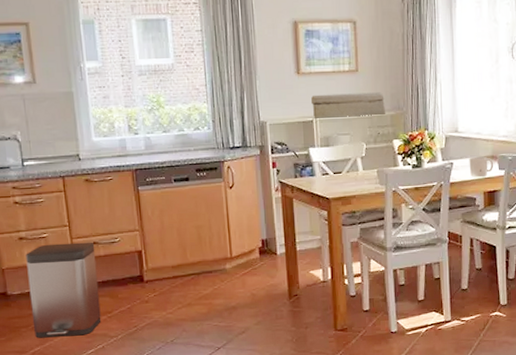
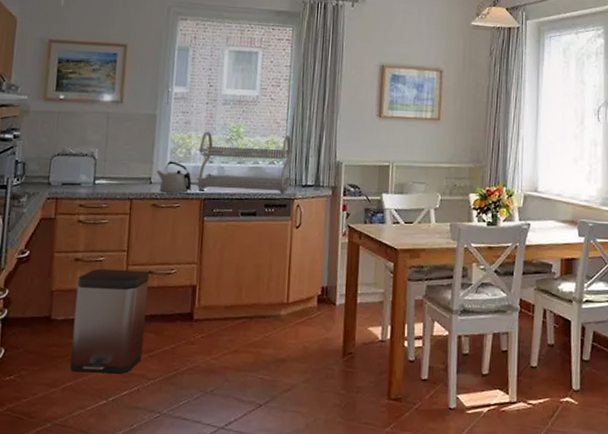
kettle: none [83,136,121,169] -> present [157,161,192,195]
dish rack: none [120,100,219,163] -> present [196,131,292,194]
decorative box: present [311,92,386,118] -> none [390,139,465,167]
mug: present [469,156,494,178] -> none [547,219,573,243]

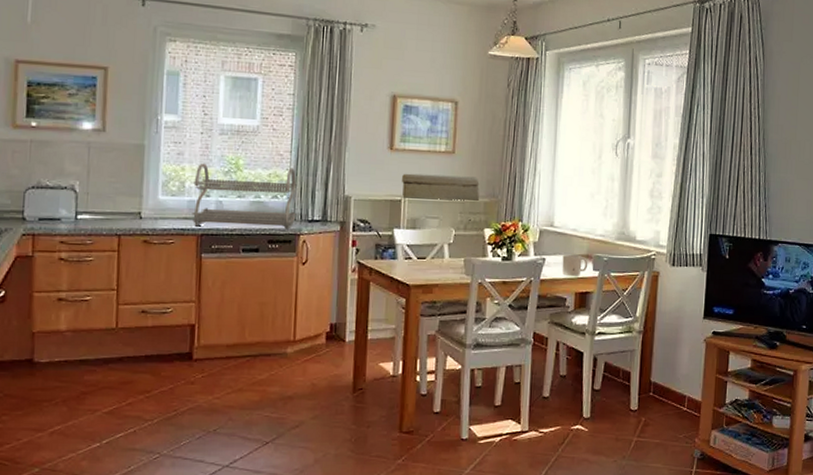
pedal bin: present [69,268,150,374] -> none [57,308,143,416]
kettle: present [157,161,192,195] -> none [147,195,187,231]
decorative box: none [390,139,465,167] -> present [402,173,480,202]
mug: none [547,219,573,243] -> present [561,254,588,277]

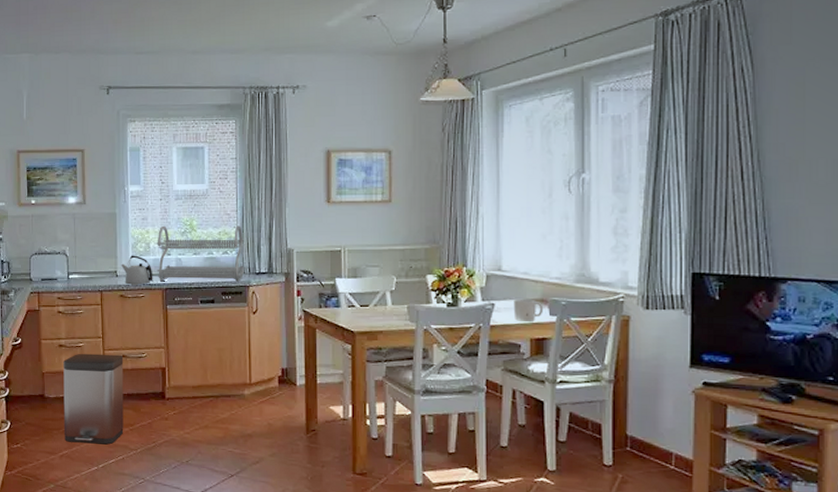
pedal bin: none [57,308,143,416] -> present [63,353,124,445]
kettle: none [147,195,187,231] -> present [121,255,153,286]
decorative box: present [402,173,480,202] -> none [341,224,420,249]

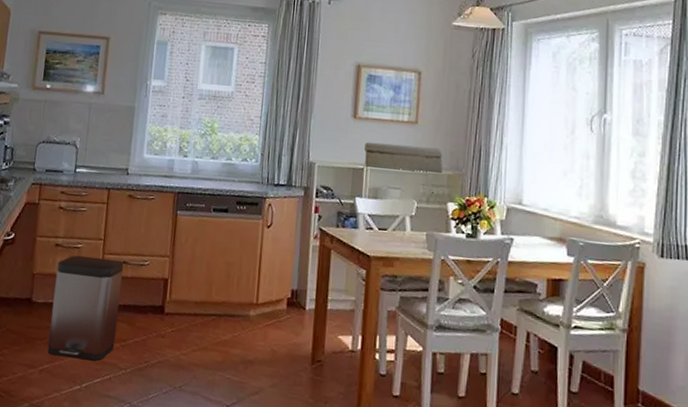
kettle: present [121,255,153,286] -> none [133,153,167,187]
dish rack: present [156,225,245,282] -> none [171,125,265,192]
decorative box: none [341,224,420,249] -> present [365,142,443,174]
mug: present [513,298,544,323] -> none [531,235,562,261]

